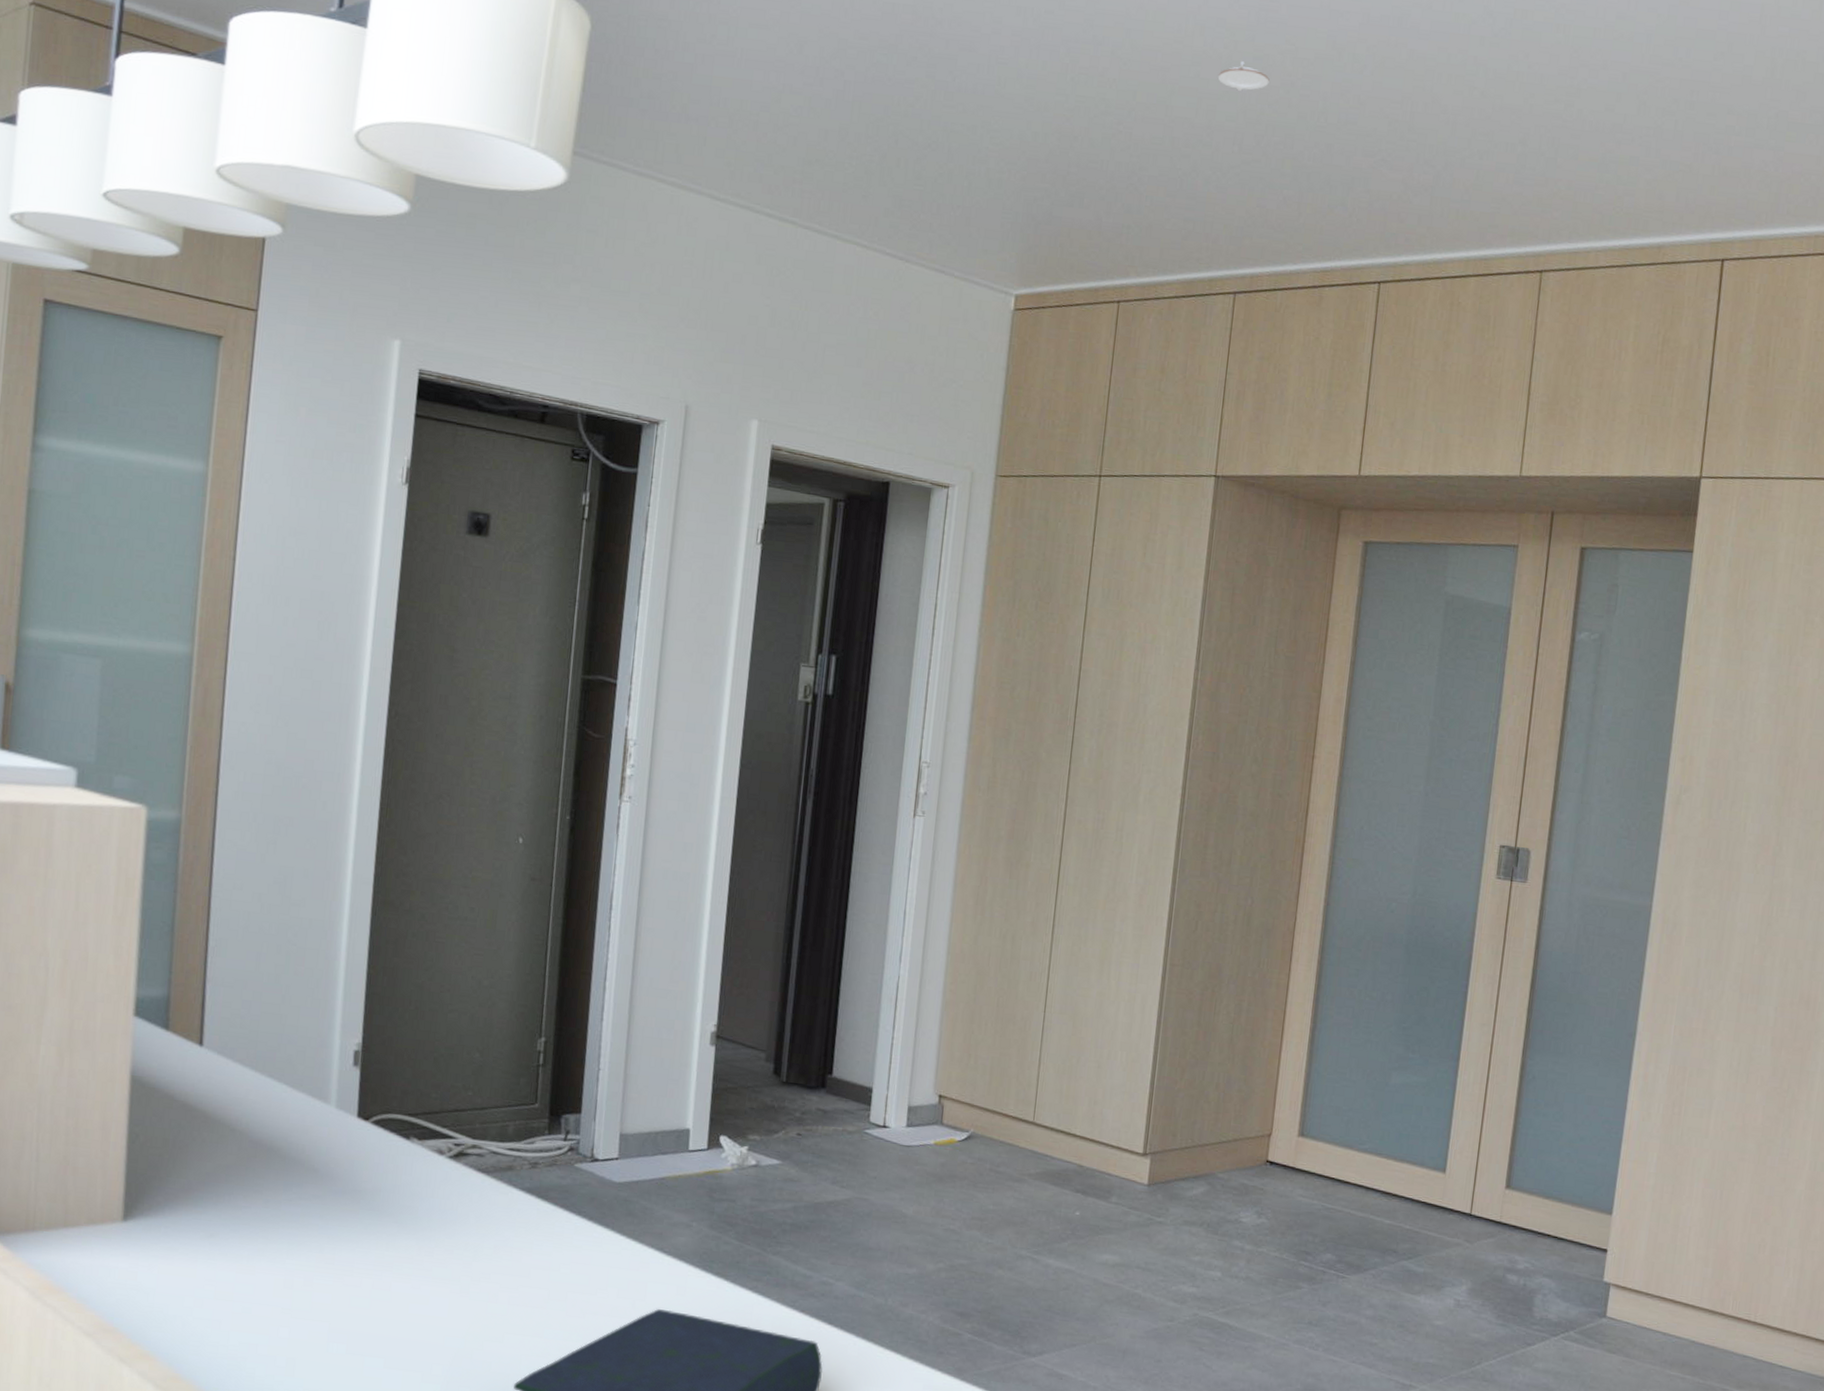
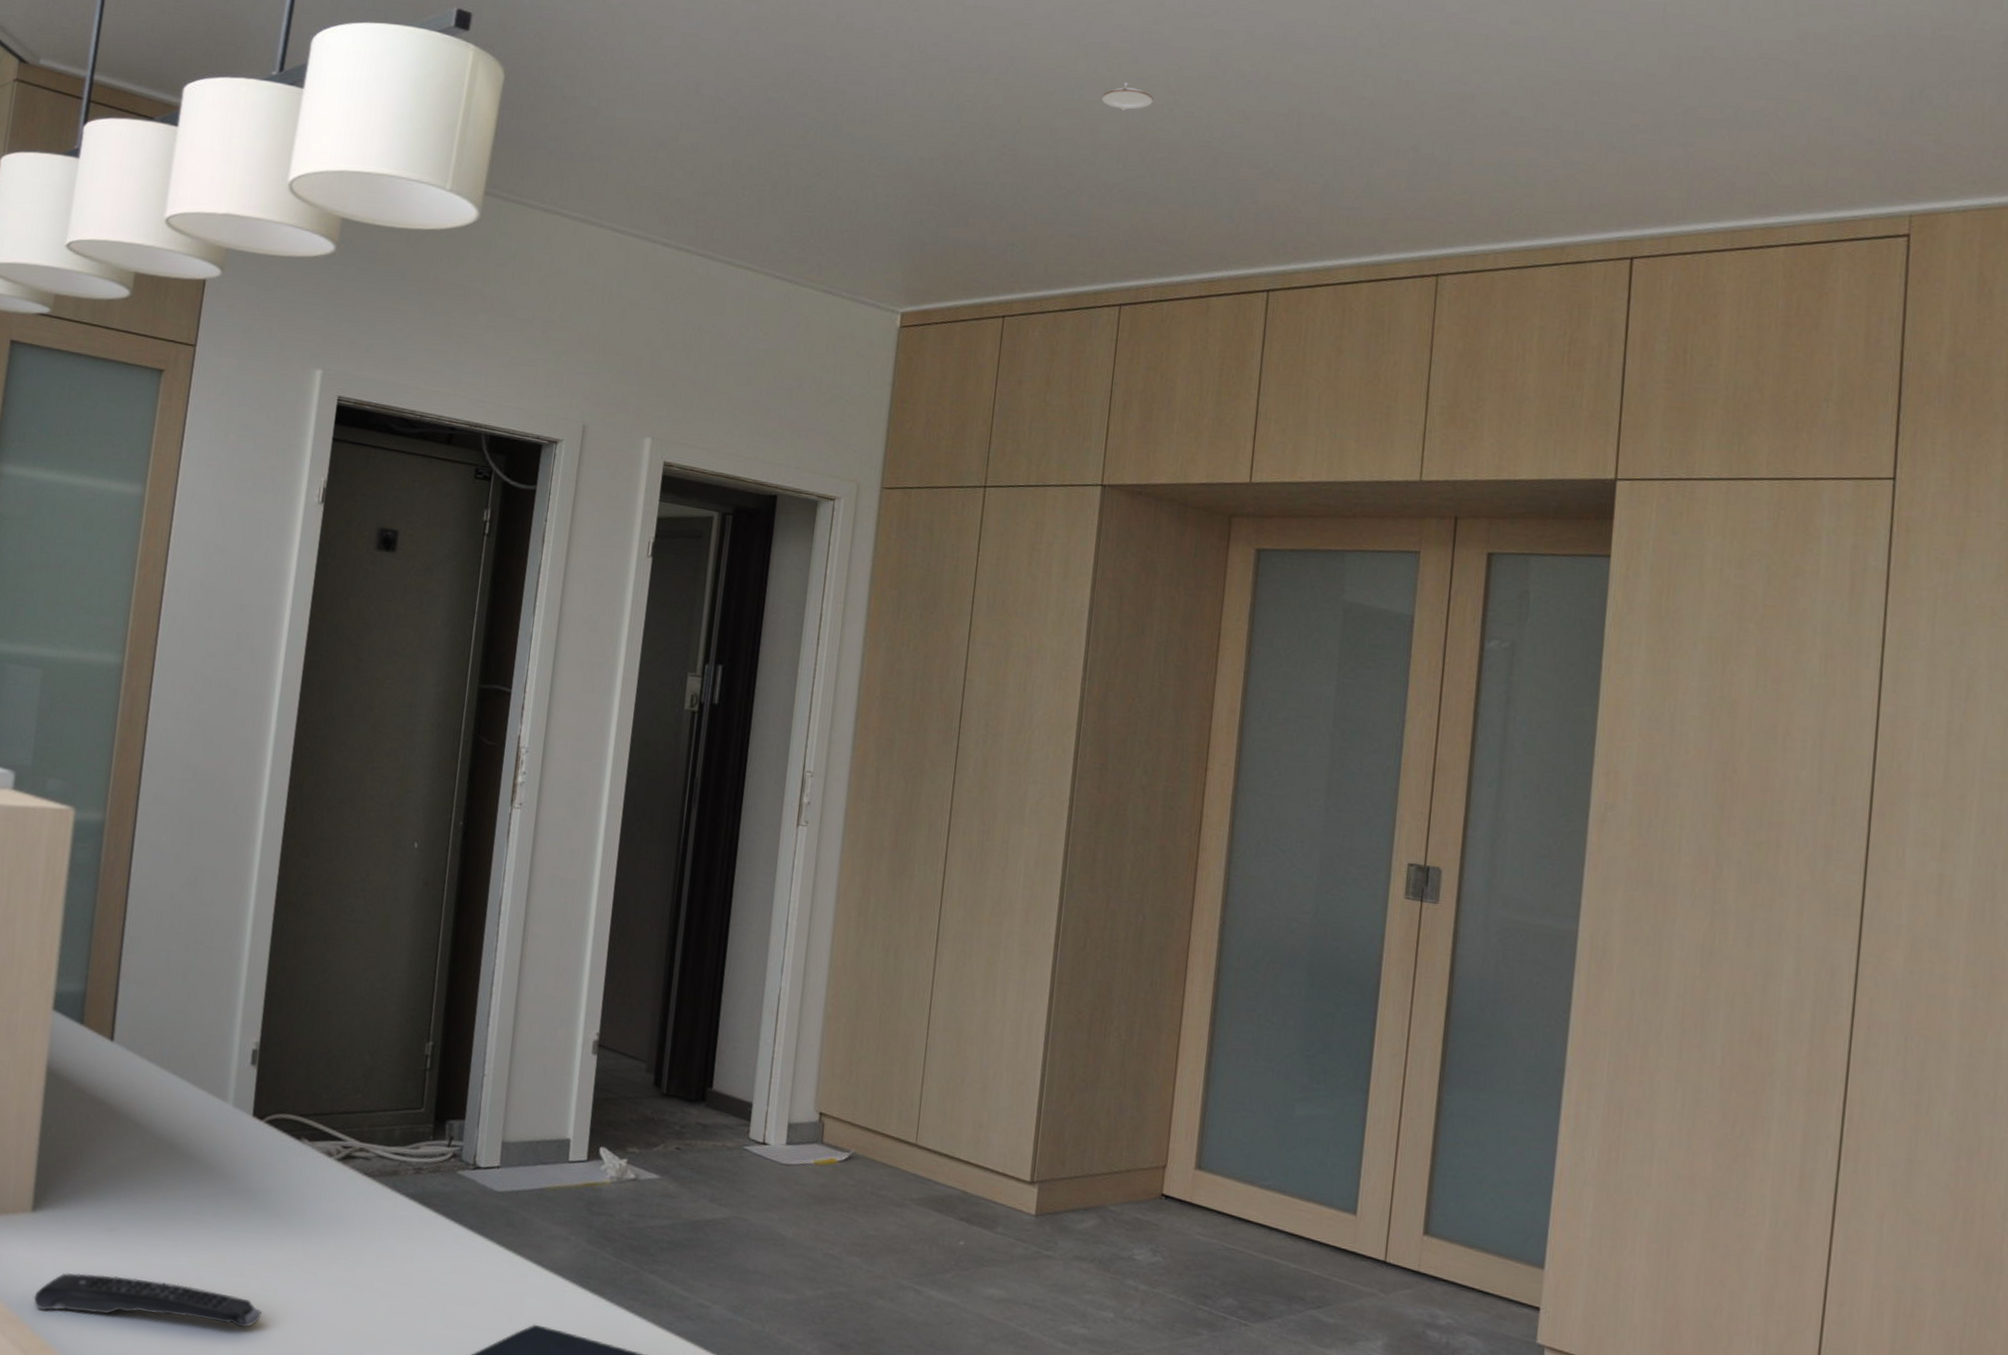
remote control: none [130,1280,376,1326] -> present [33,1273,262,1328]

